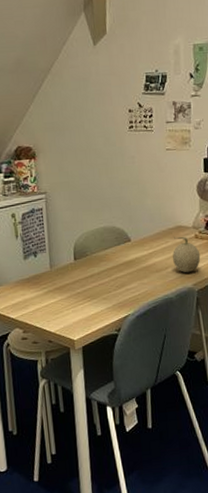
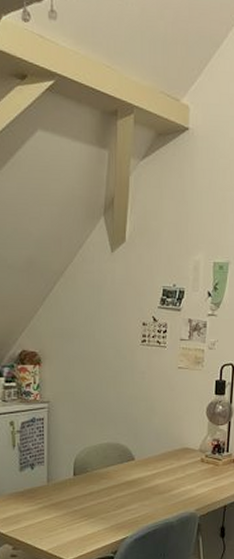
fruit: present [173,236,201,273] -> none [177,459,205,498]

